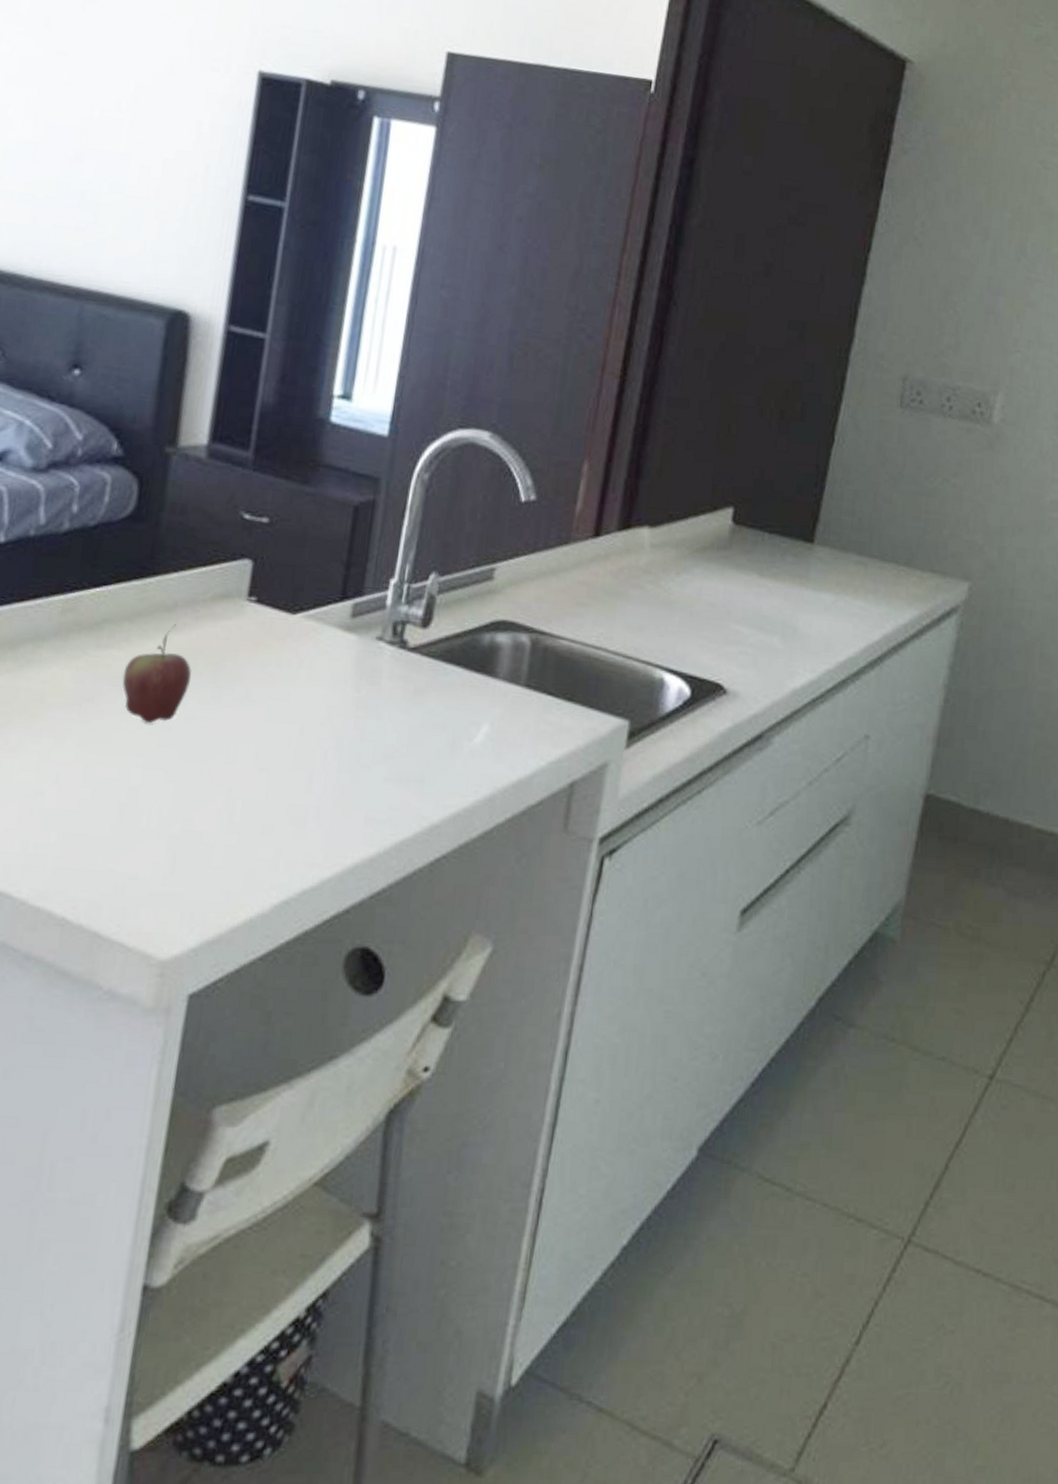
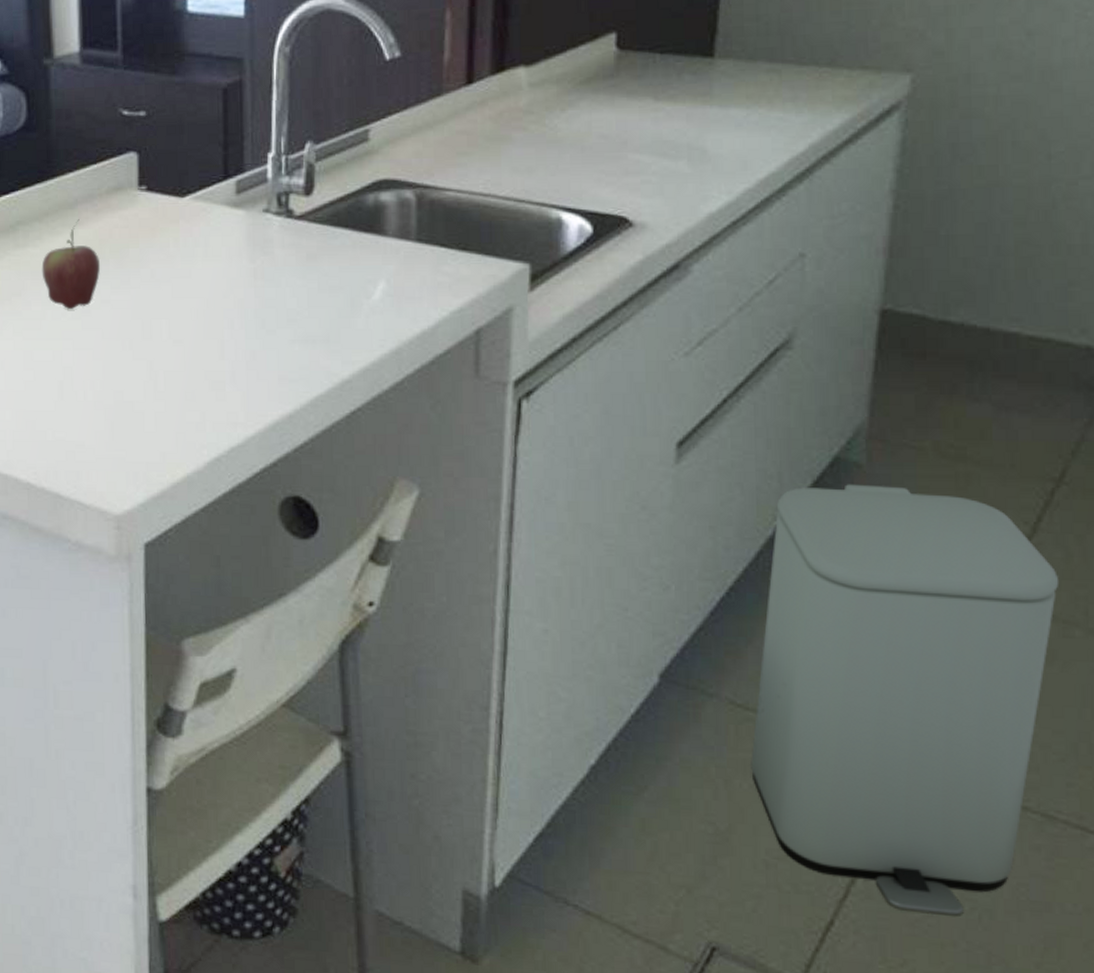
pedal bin: none [770,959,1043,1393] -> present [751,484,1060,918]

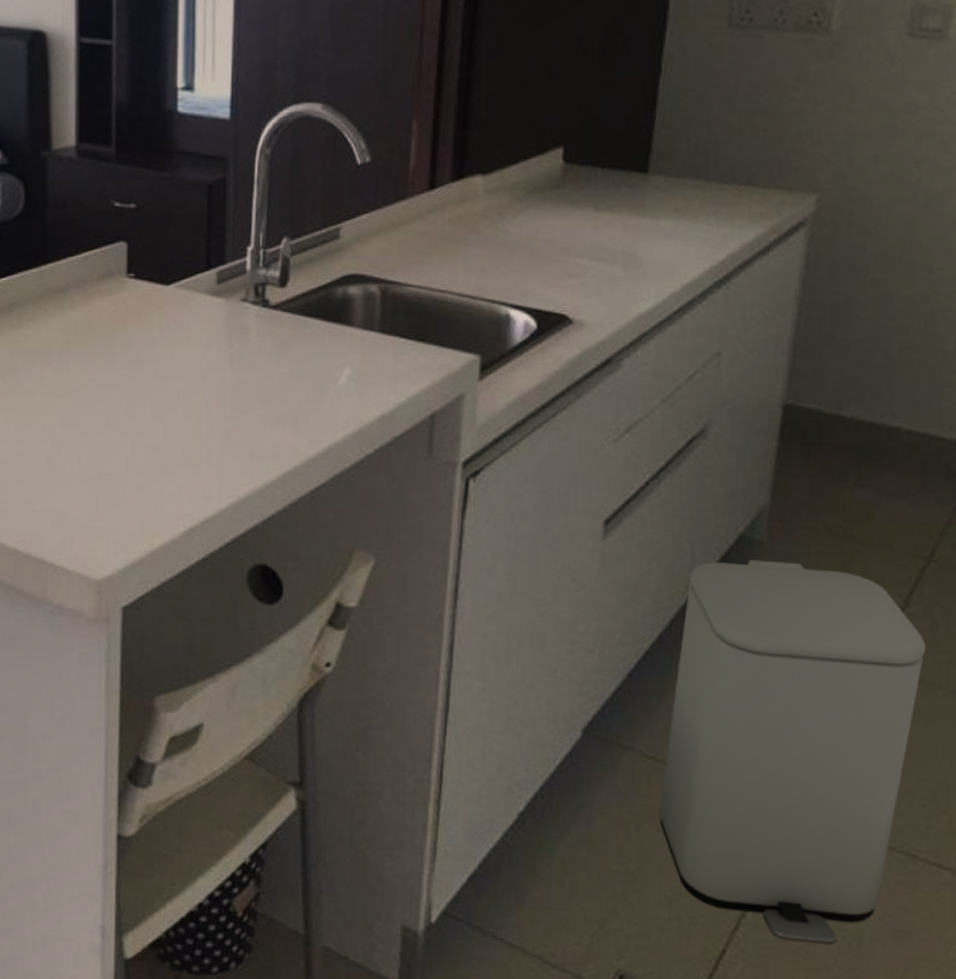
fruit: present [41,219,101,310] -> none [34,303,90,388]

